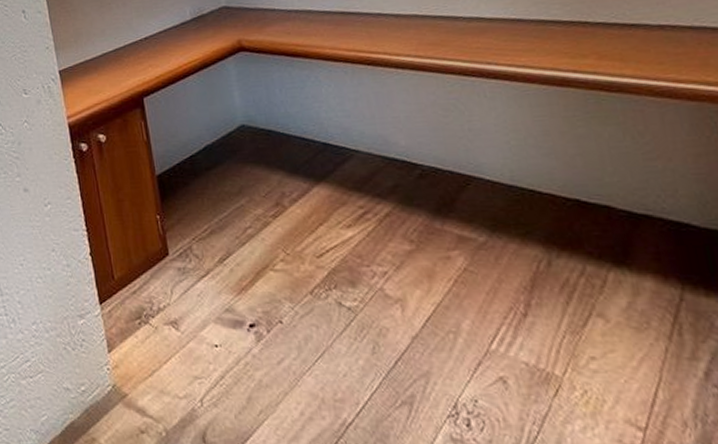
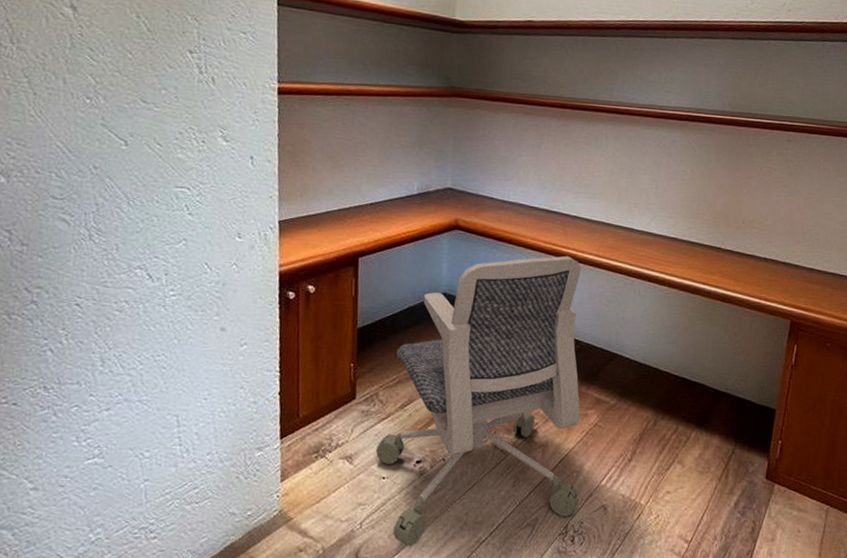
office chair: none [202,62,465,430] -> present [376,255,582,547]

